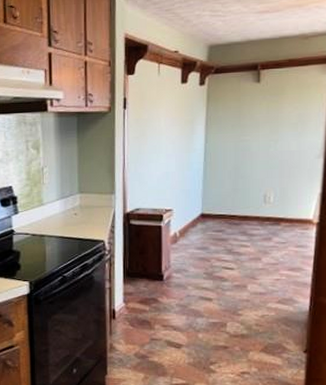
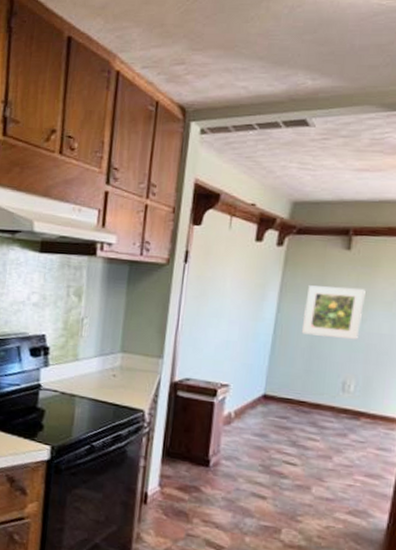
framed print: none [226,114,275,159] -> present [301,285,366,339]

